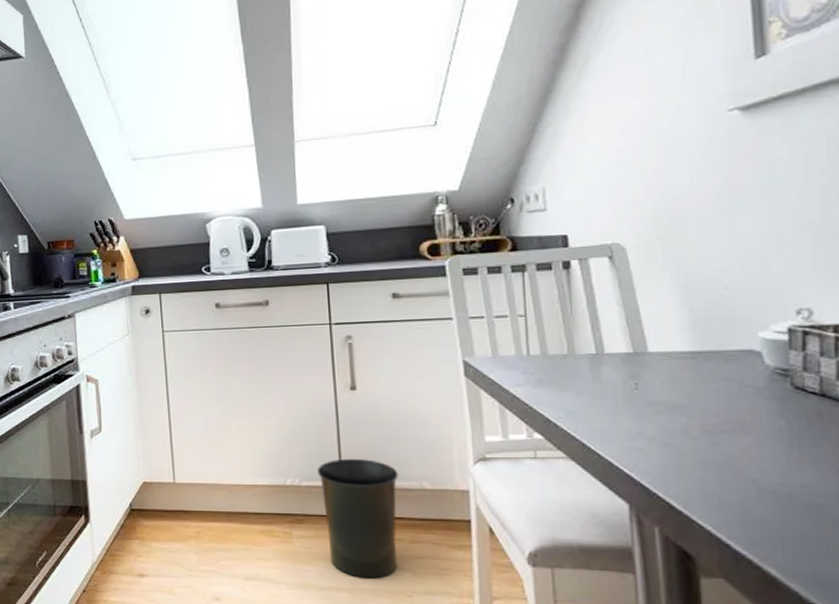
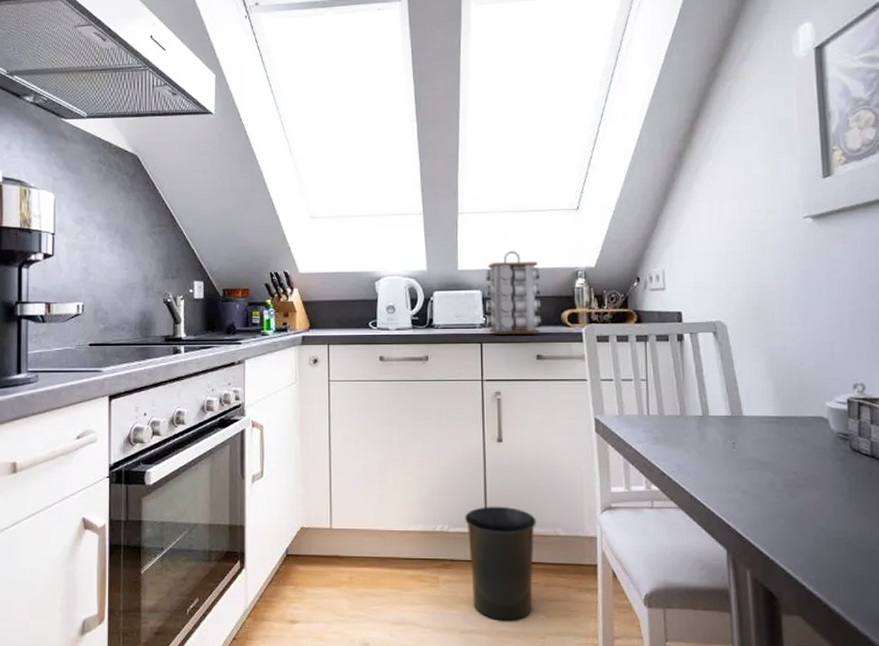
spice rack: none [328,179,396,274] -> present [484,251,541,336]

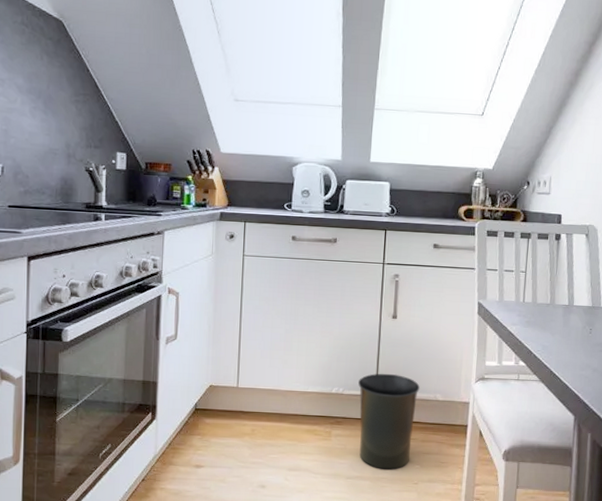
spice rack: present [484,251,541,336] -> none [392,148,444,226]

